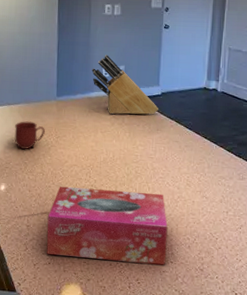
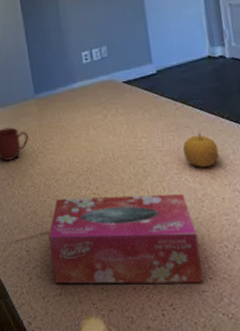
knife block: present [92,55,158,115] -> none [69,37,157,106]
fruit: none [169,147,198,176] -> present [182,132,220,167]

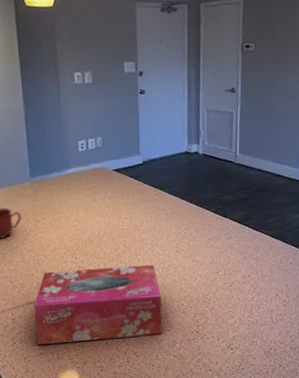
fruit: present [182,132,220,167] -> none [157,214,185,243]

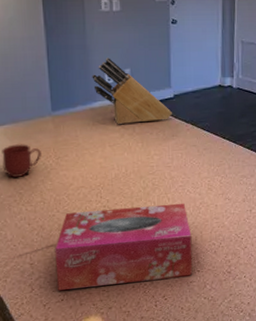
knife block: none [66,127,141,190] -> present [92,58,172,125]

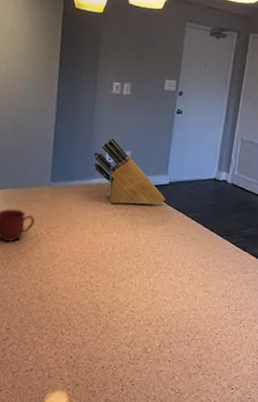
tissue box: present [55,203,192,290] -> none [29,283,168,364]

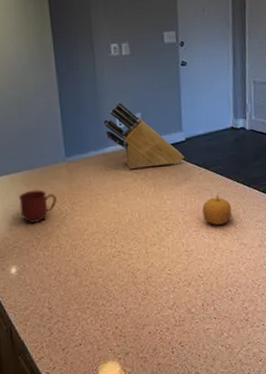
fruit: none [173,240,203,270] -> present [202,194,232,225]

